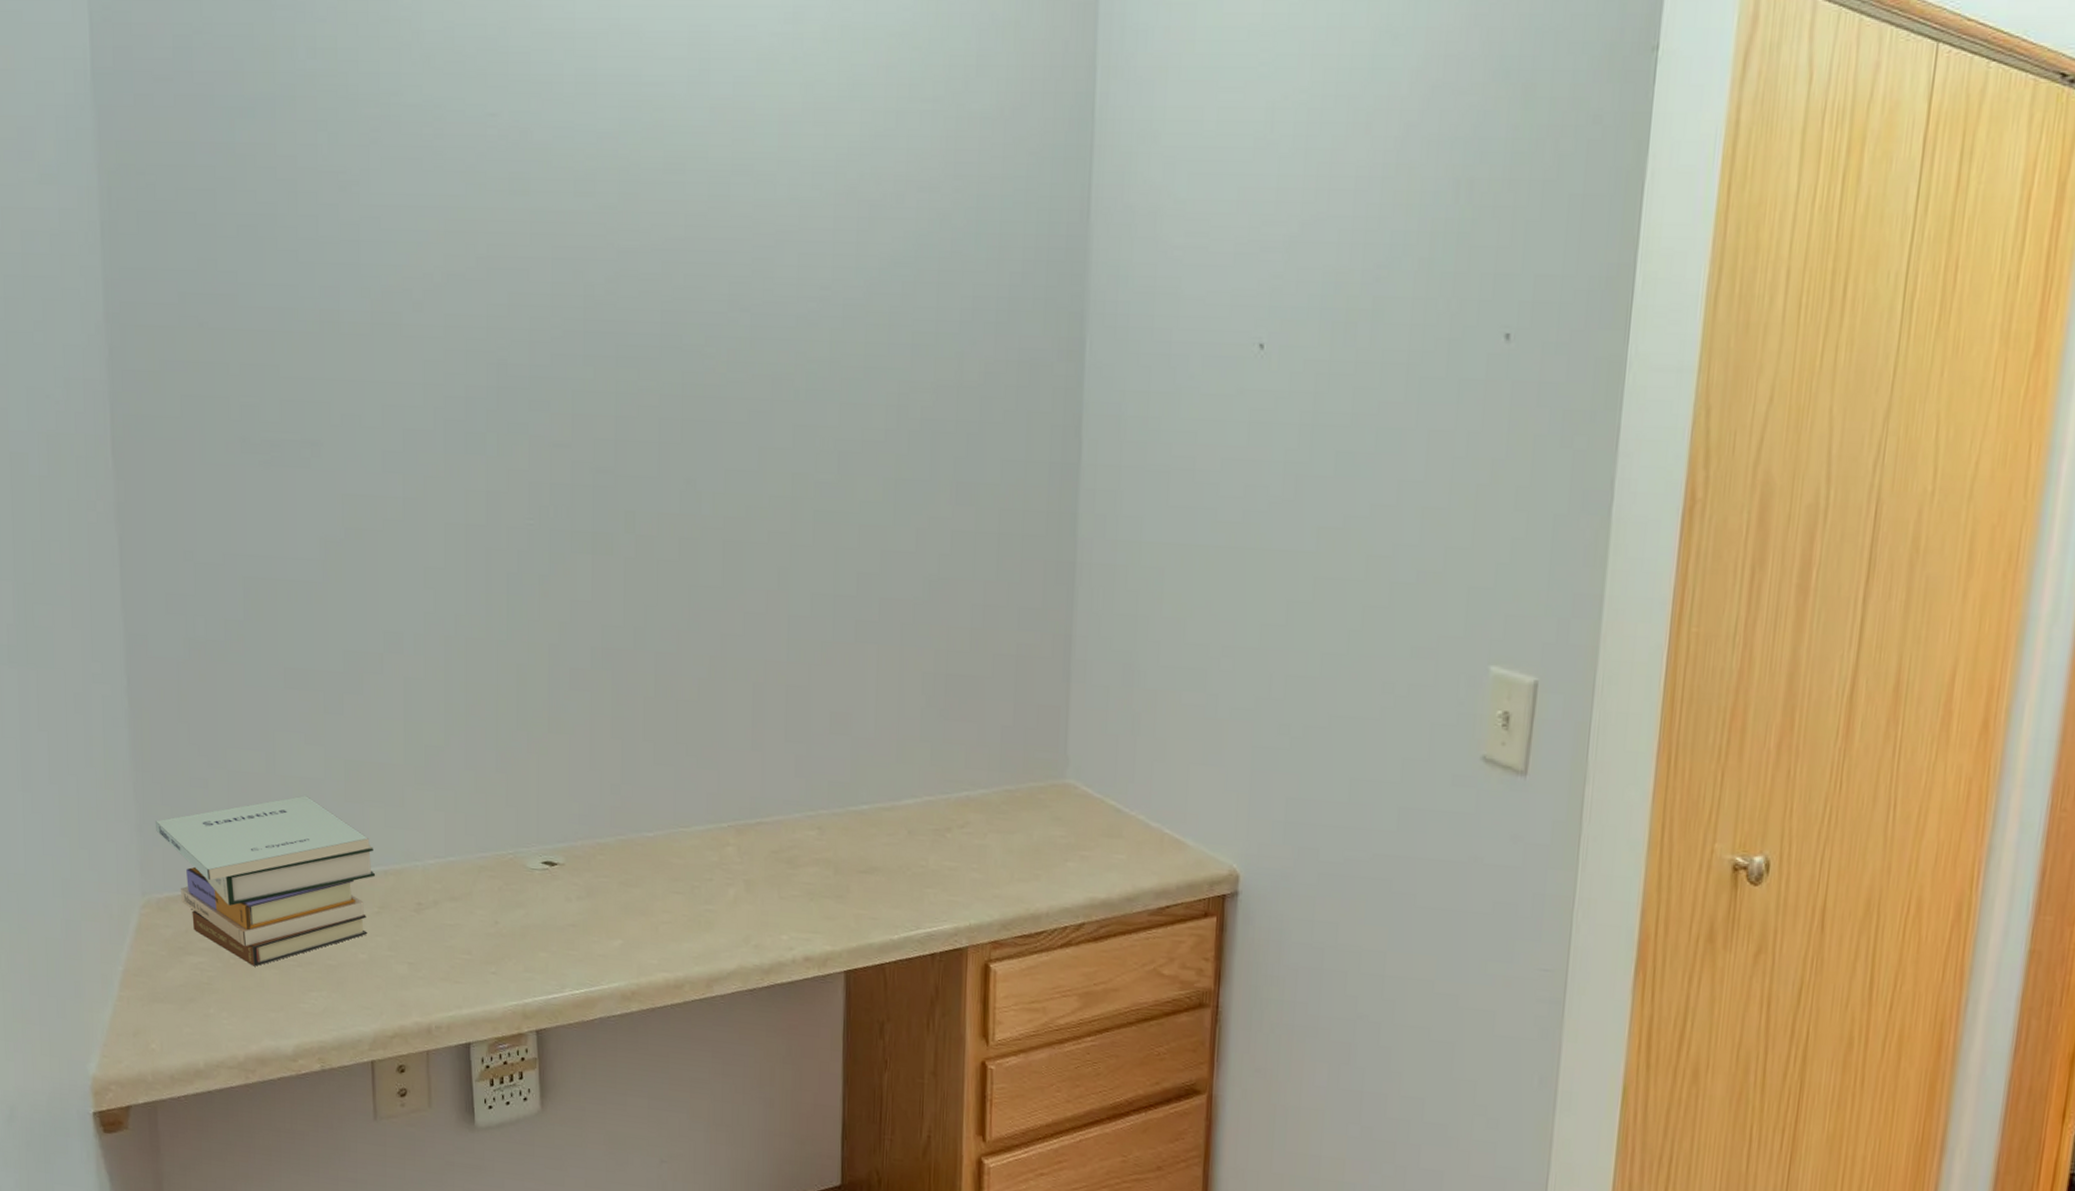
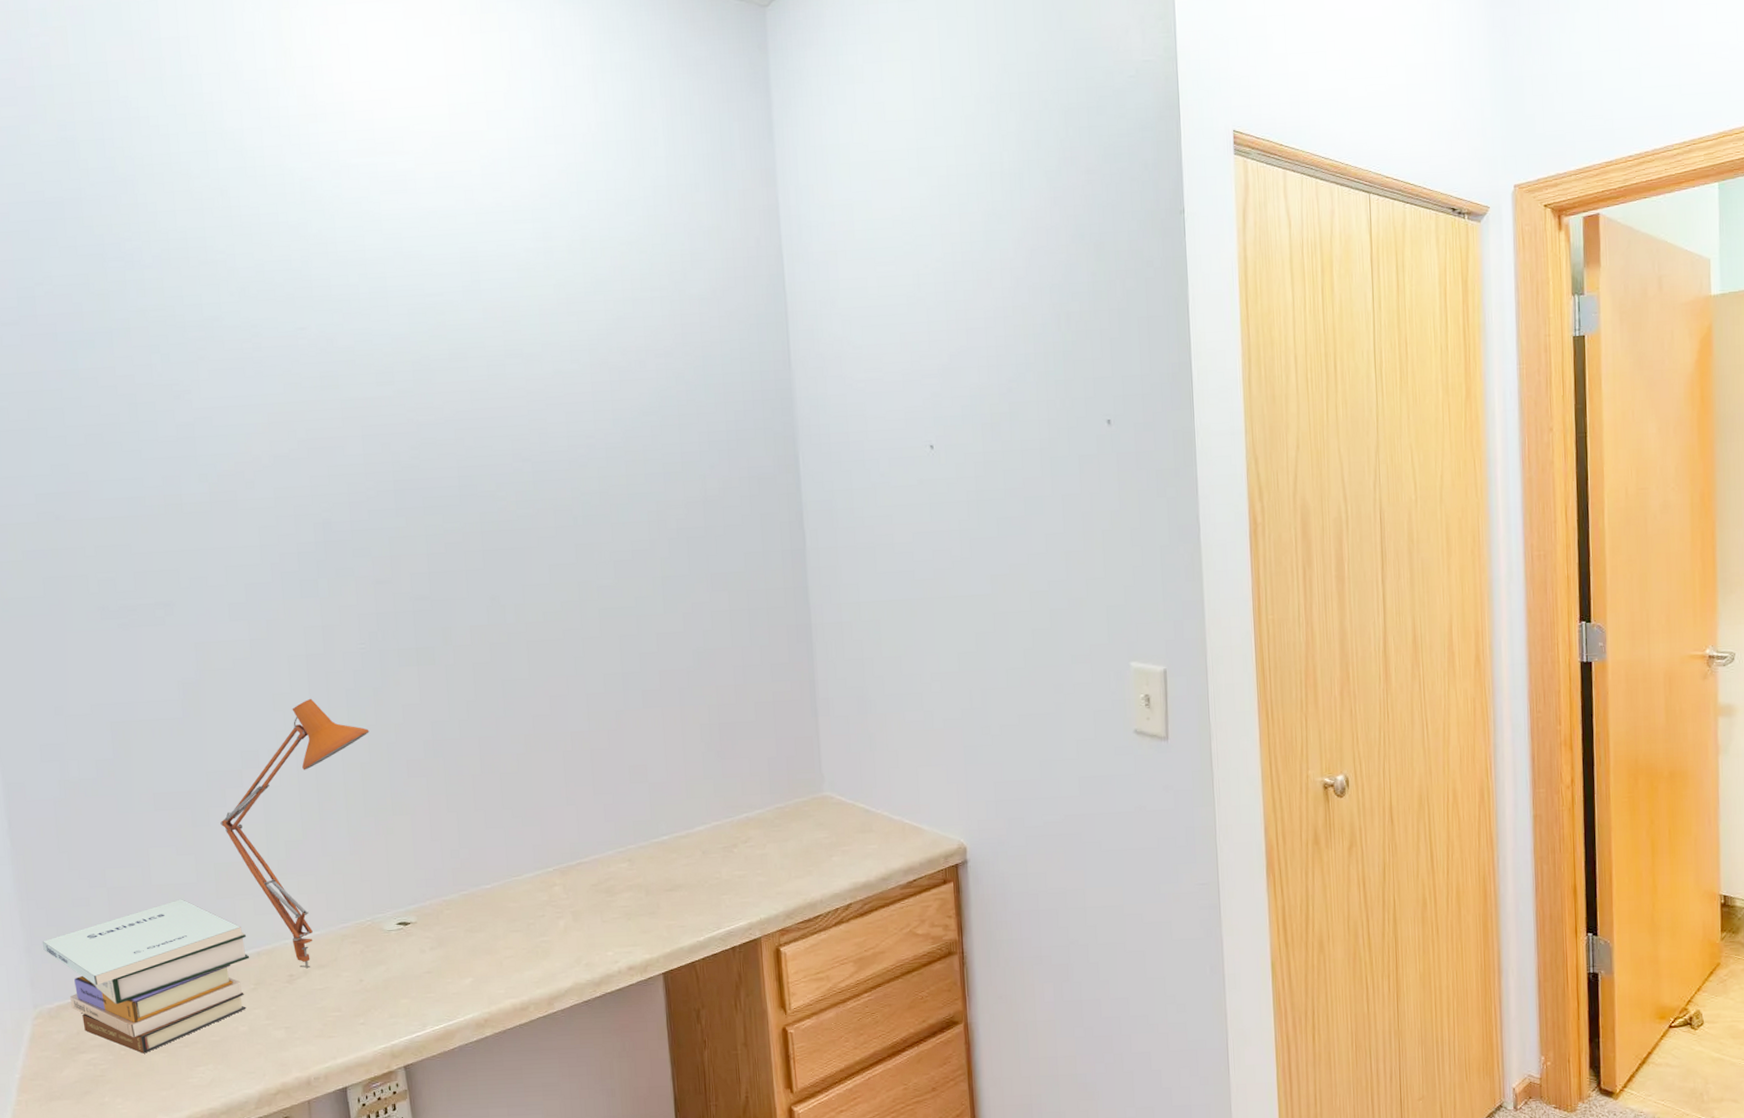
desk lamp: none [355,578,530,899] -> present [220,698,370,969]

